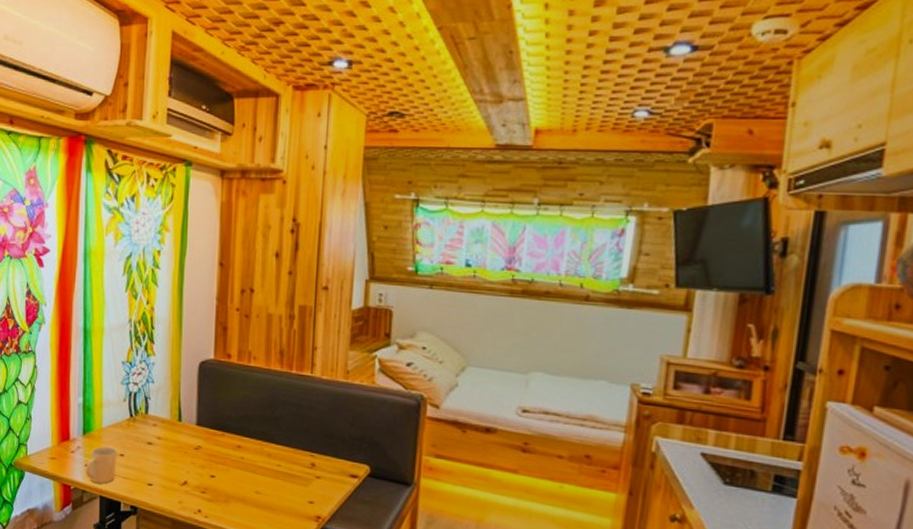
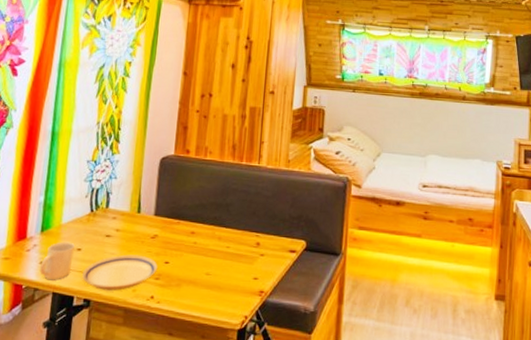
plate: none [127,464,203,501] -> present [82,254,158,290]

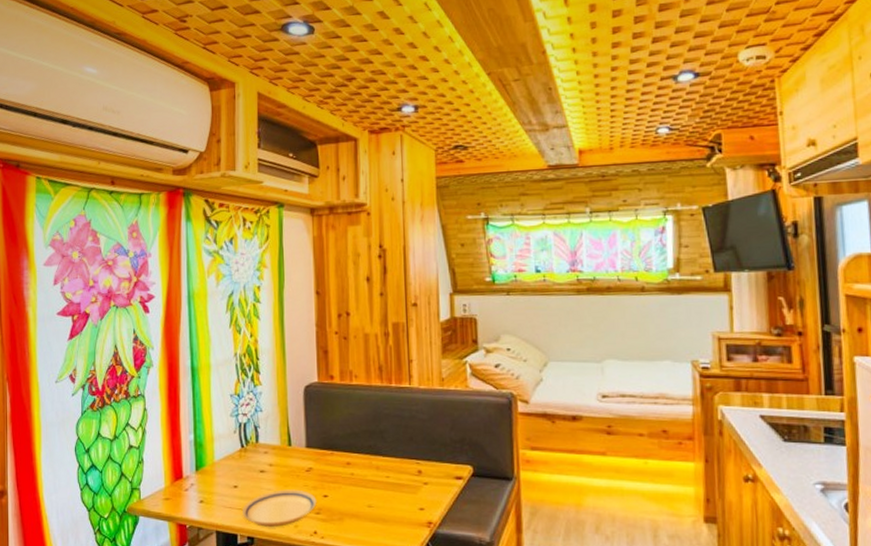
mug: present [40,242,75,280] -> none [200,479,231,519]

